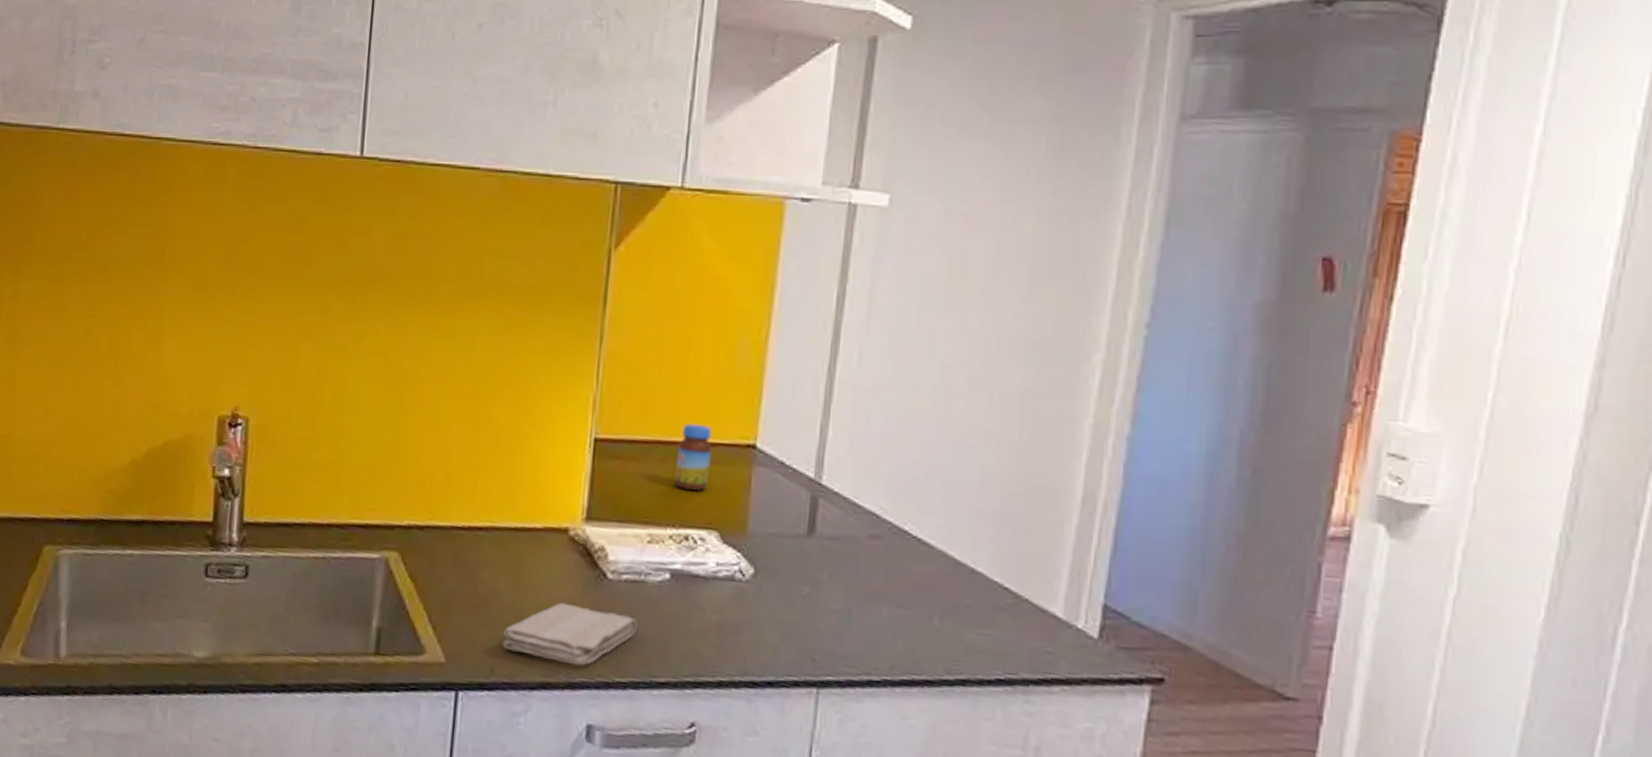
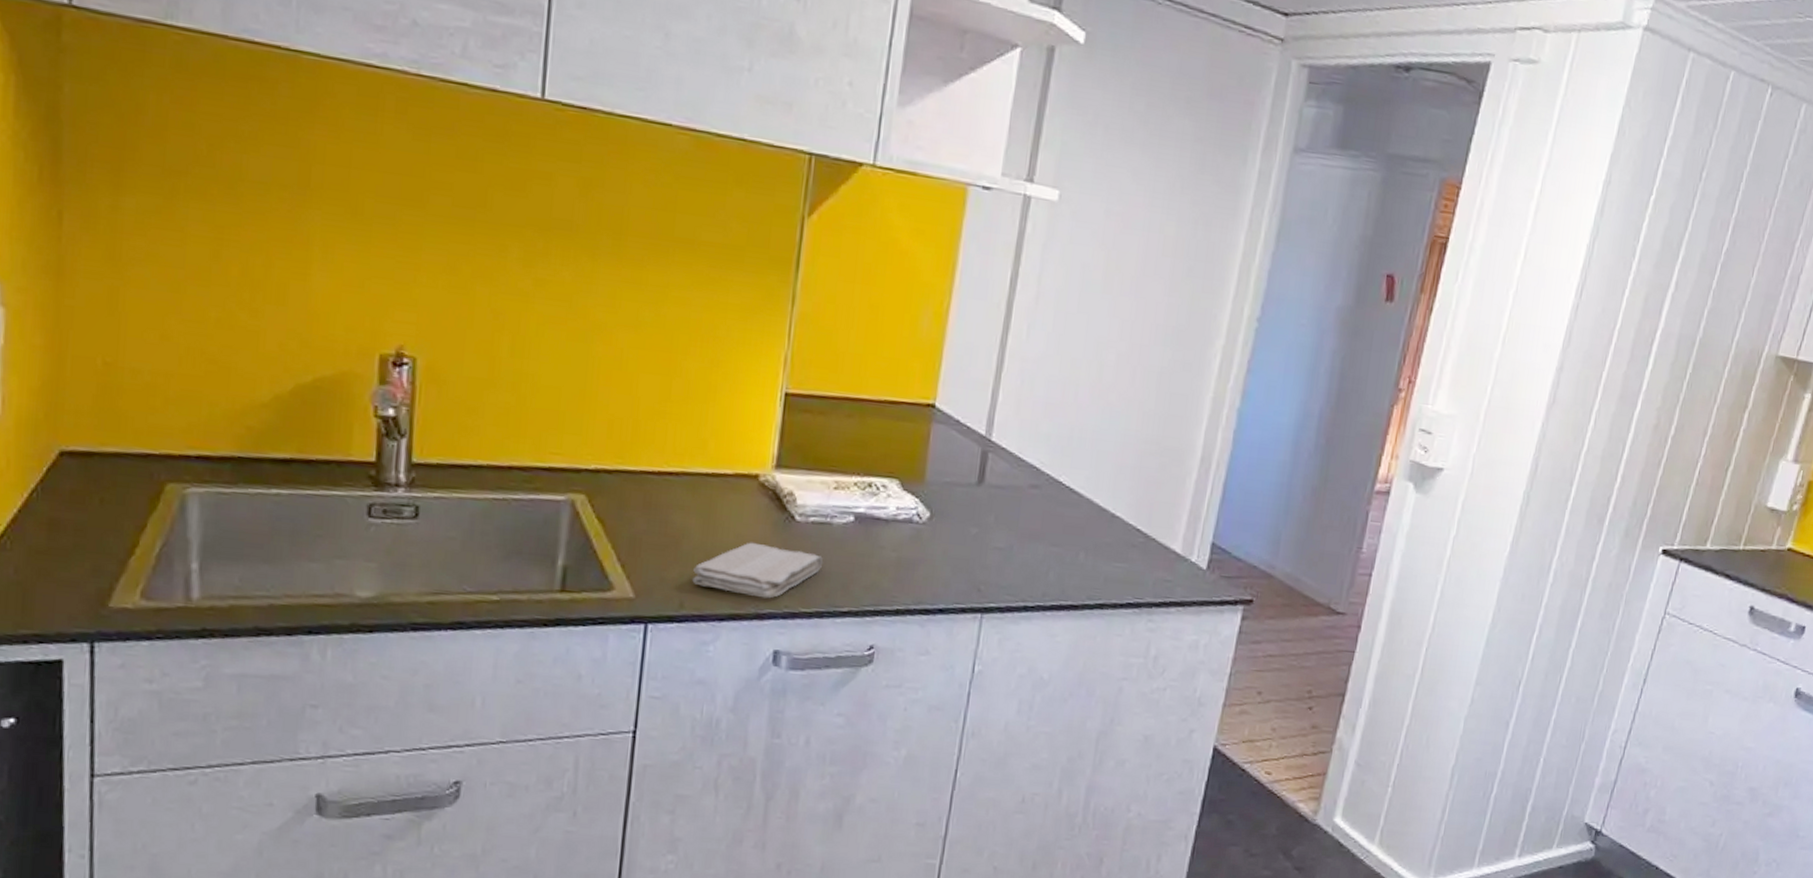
jar: present [674,423,712,491] -> none [860,383,896,444]

